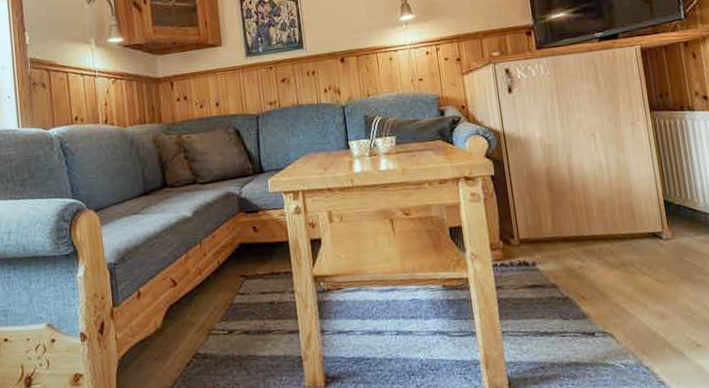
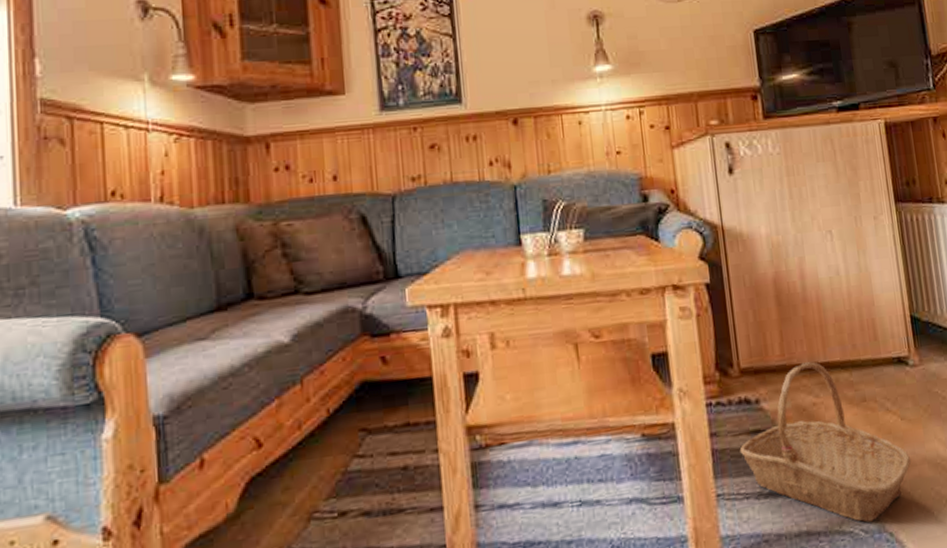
basket: none [520,235,665,358] -> present [739,362,912,523]

